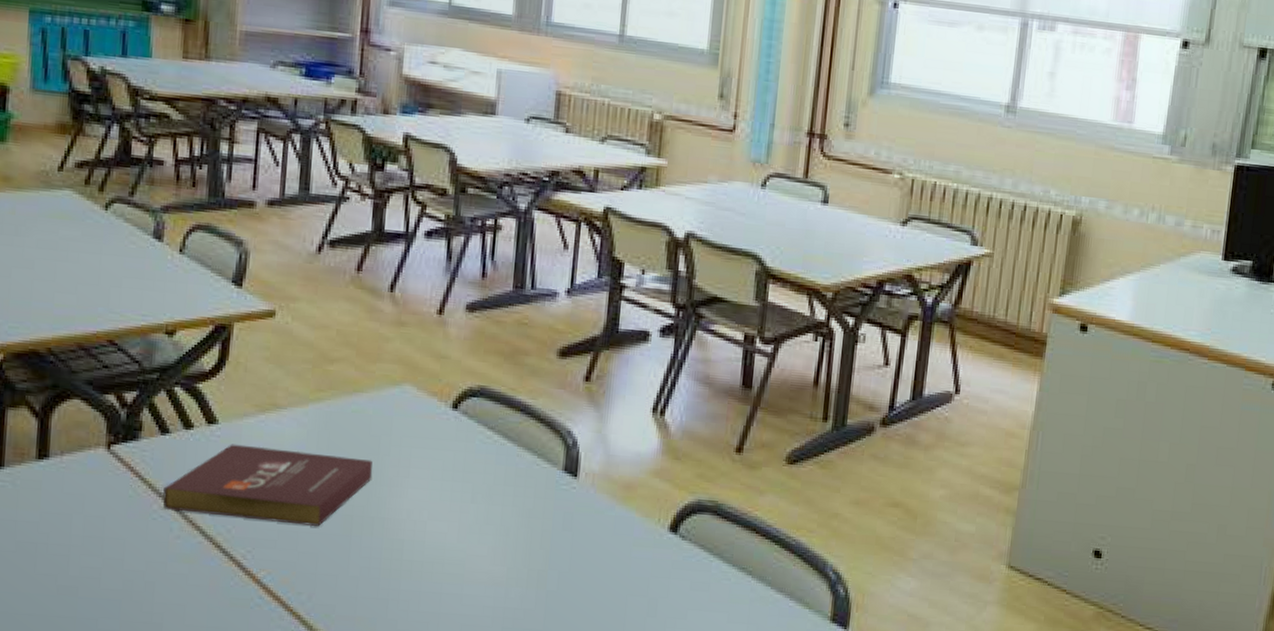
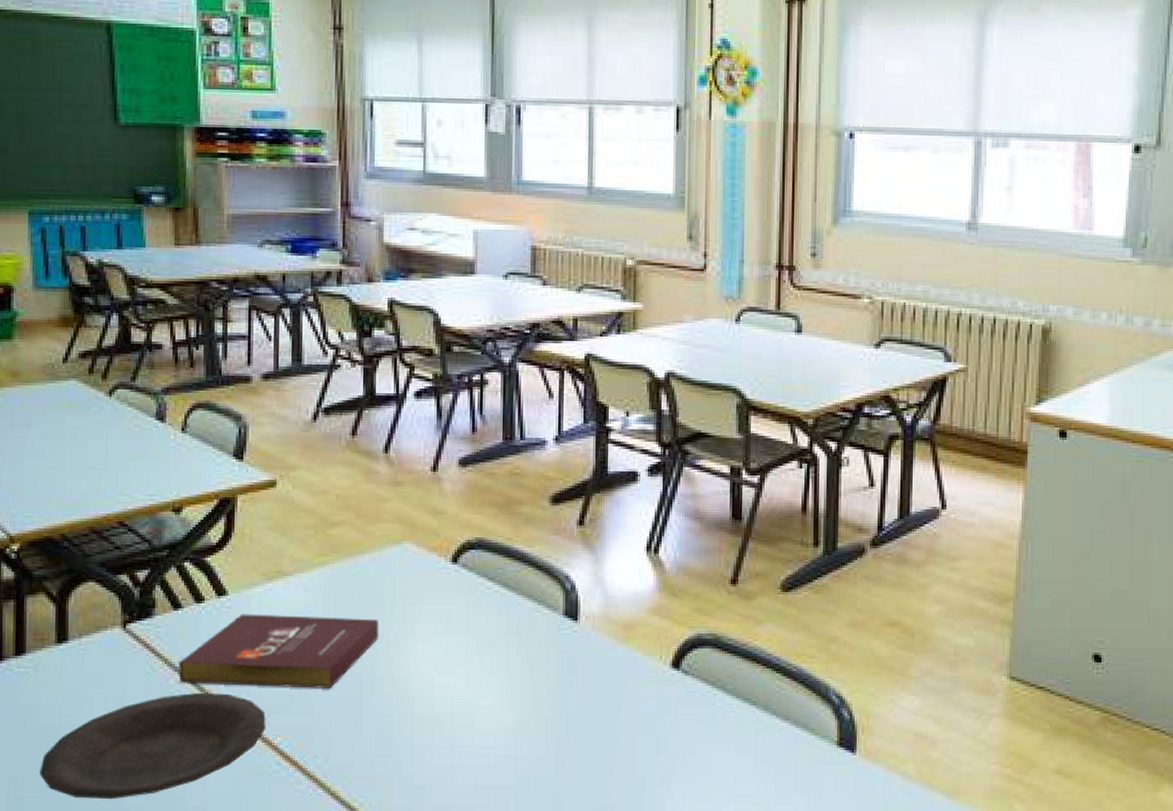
plate: none [13,519,251,621] -> present [39,692,266,800]

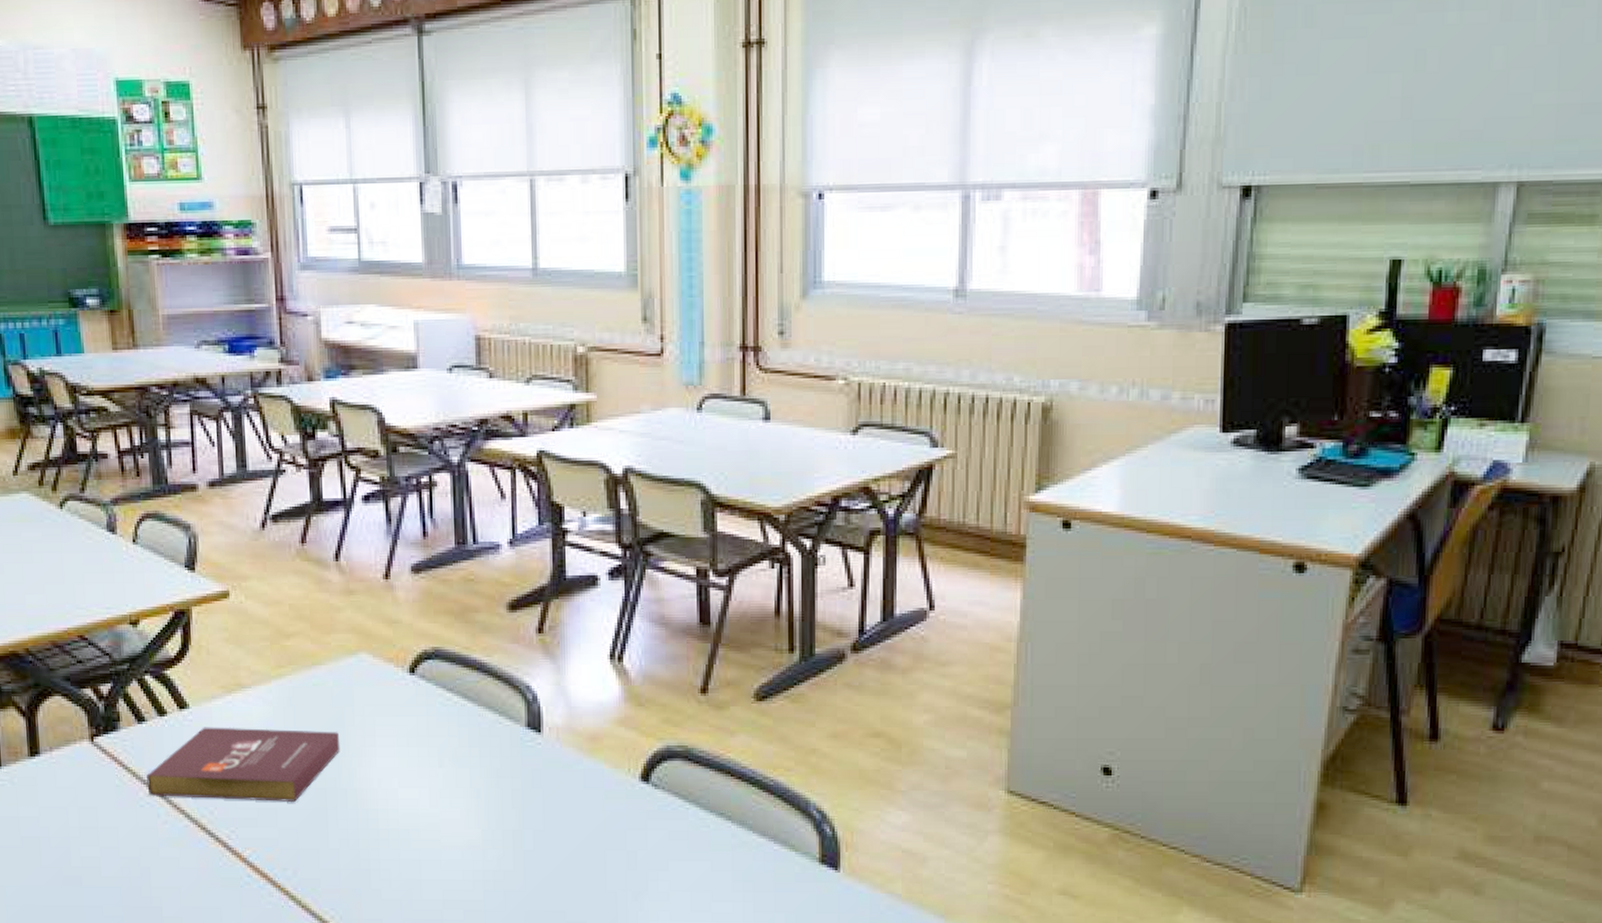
plate: present [39,692,266,800] -> none [23,805,235,909]

